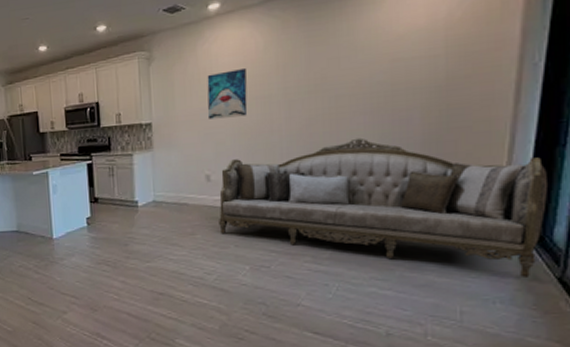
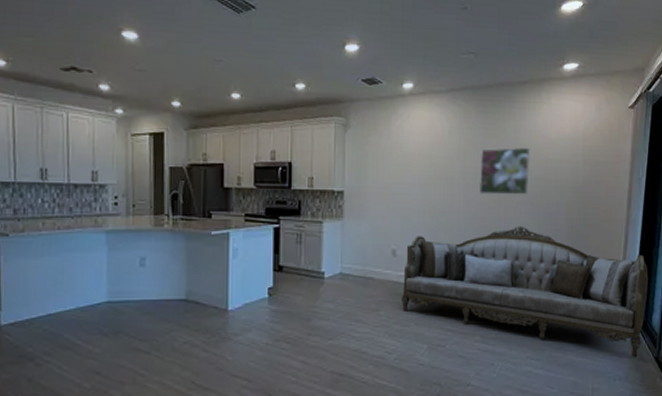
wall art: present [207,69,248,120] -> none [397,149,433,195]
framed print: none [303,48,370,109] -> present [478,147,531,195]

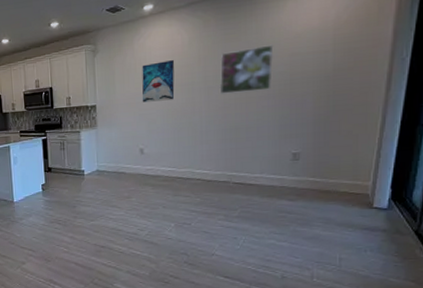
wall art: none [397,149,433,195] -> present [142,60,175,103]
sofa: present [400,226,648,357] -> none [149,118,409,231]

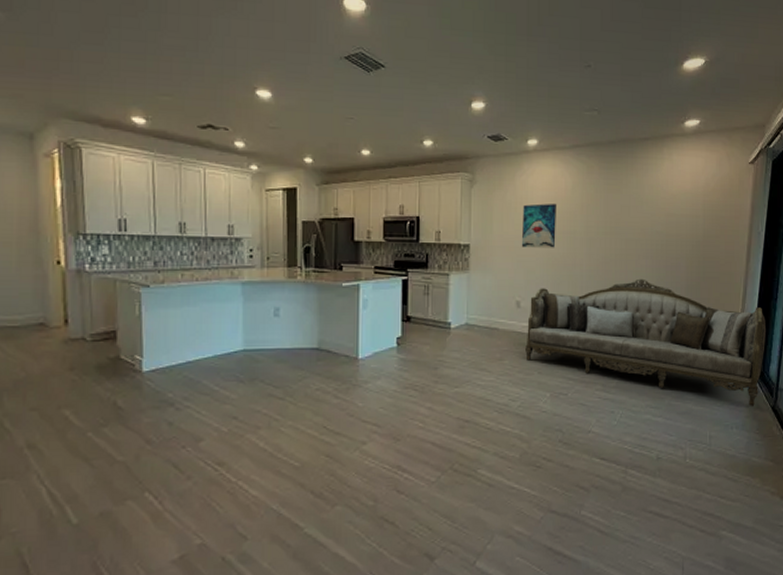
sofa: none [149,118,409,231] -> present [524,278,766,406]
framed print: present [219,44,274,94] -> none [601,202,652,249]

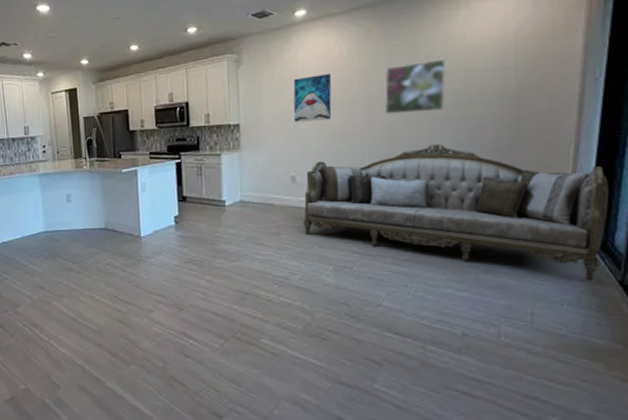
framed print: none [601,202,652,249] -> present [384,59,447,115]

